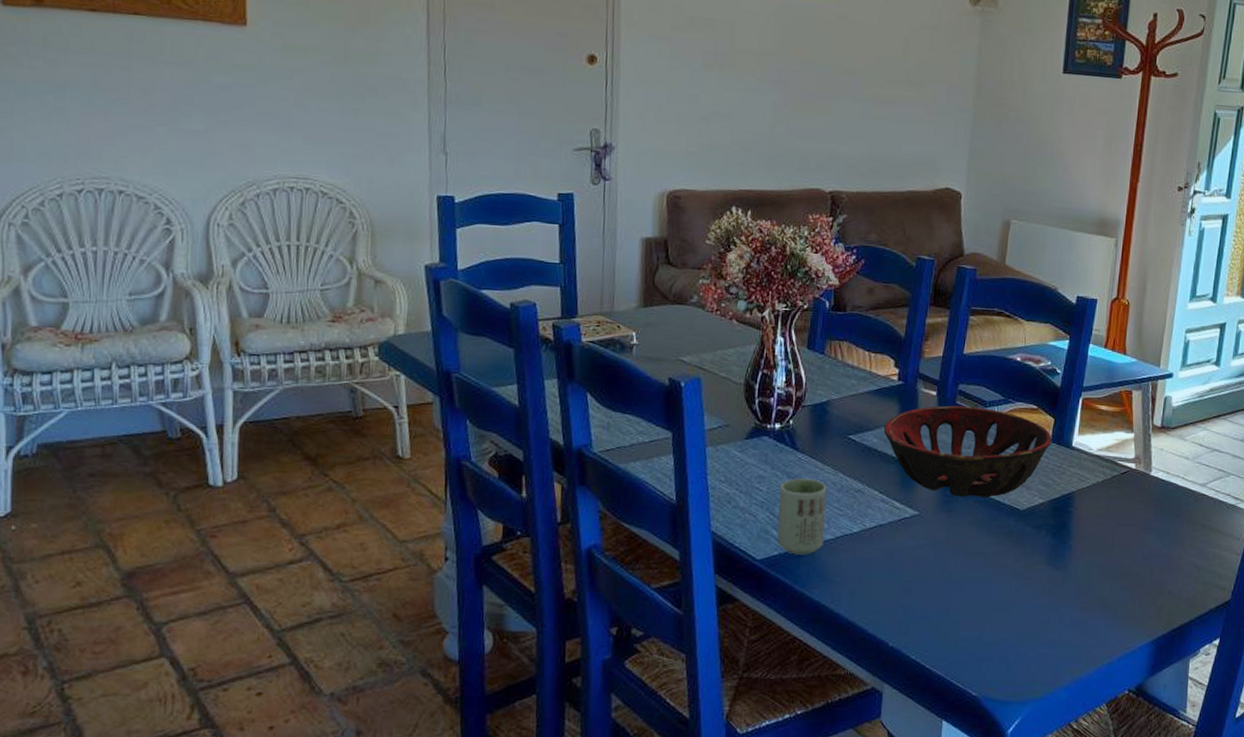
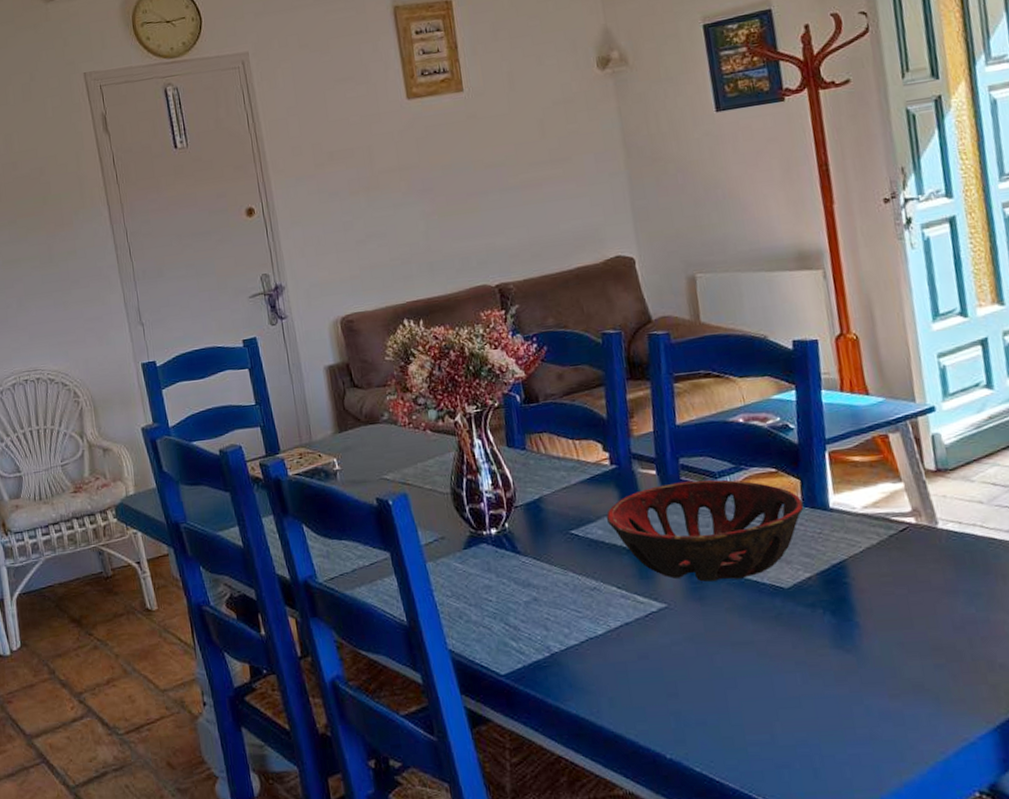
cup: present [777,478,827,555] -> none [509,582,569,666]

